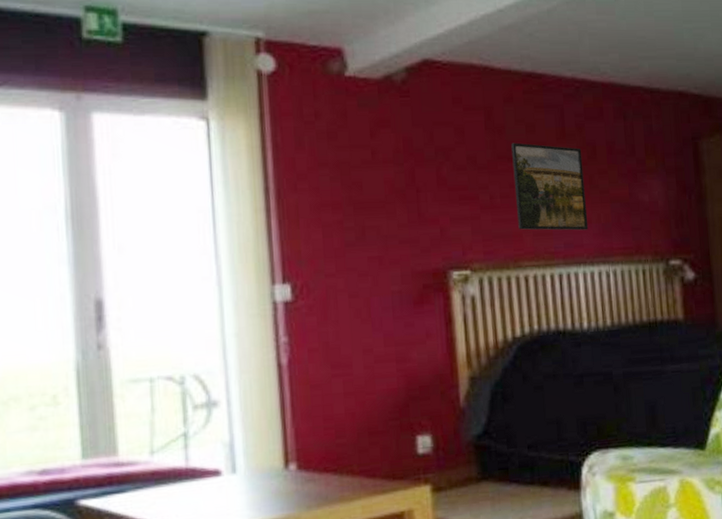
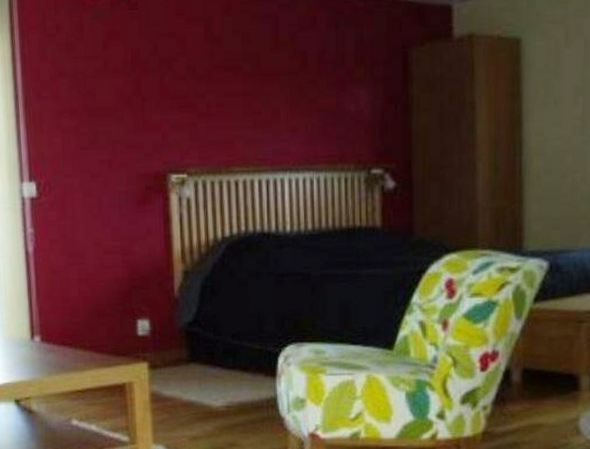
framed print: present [511,143,589,231] -> none [228,53,296,139]

